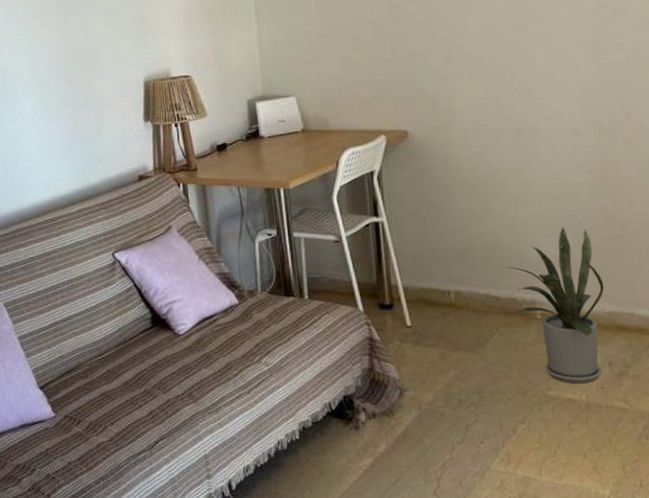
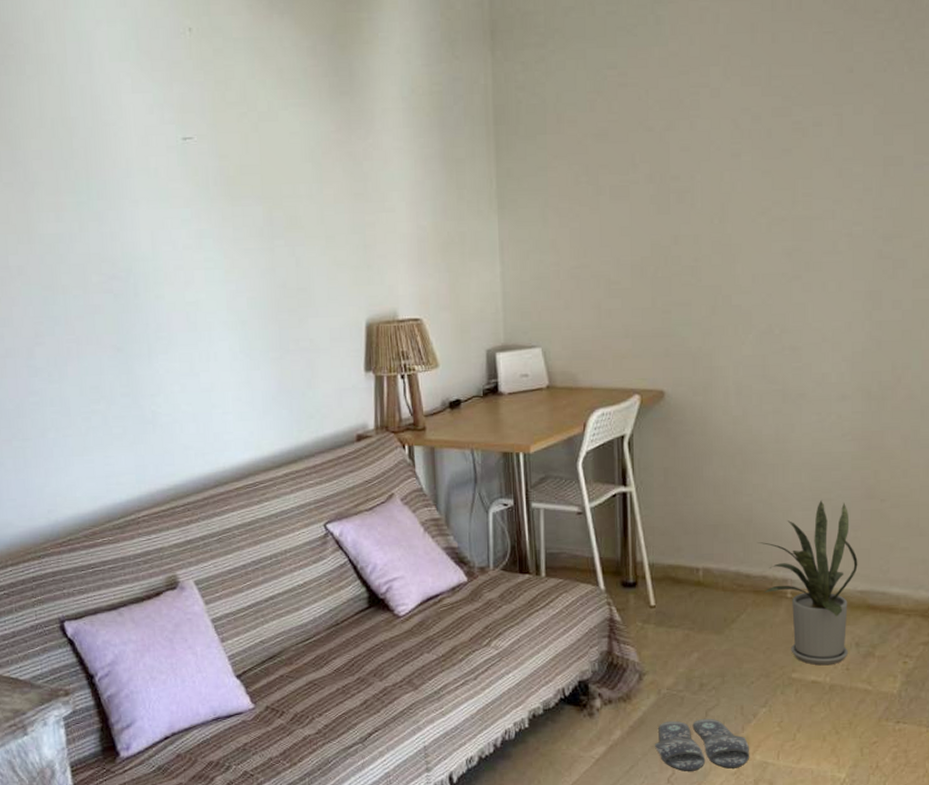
slippers: none [418,433,513,485] -> present [654,718,750,771]

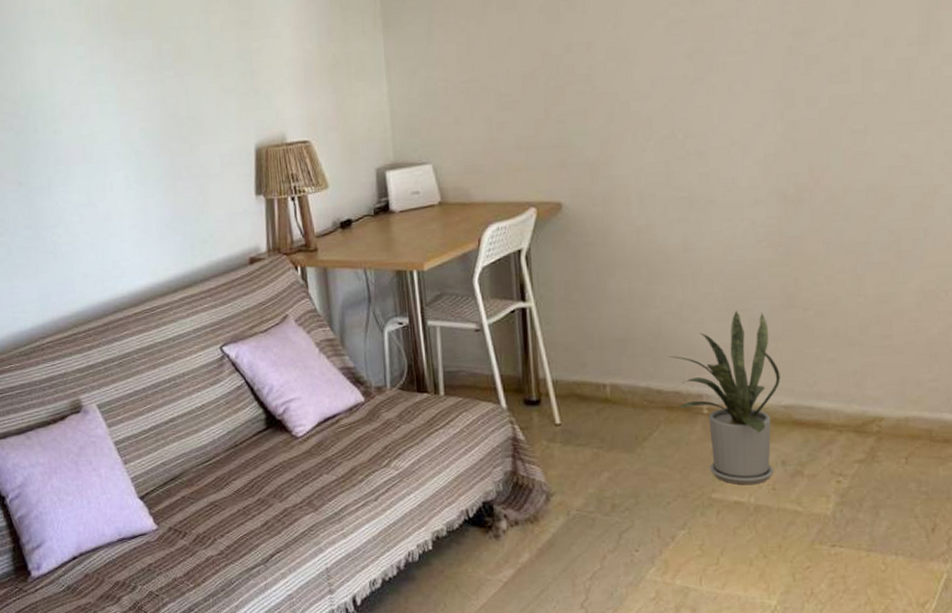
slippers: present [654,718,750,771] -> none [565,540,670,596]

